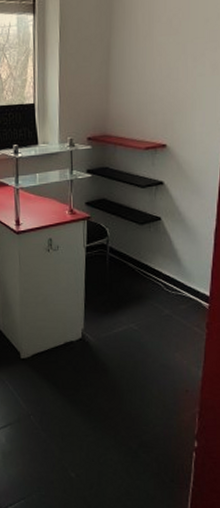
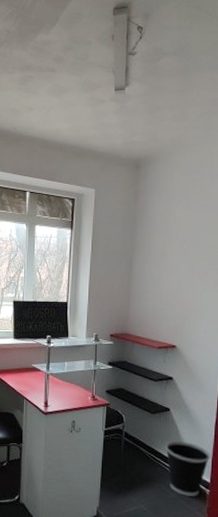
wastebasket: none [157,252,210,312] -> present [165,440,210,496]

